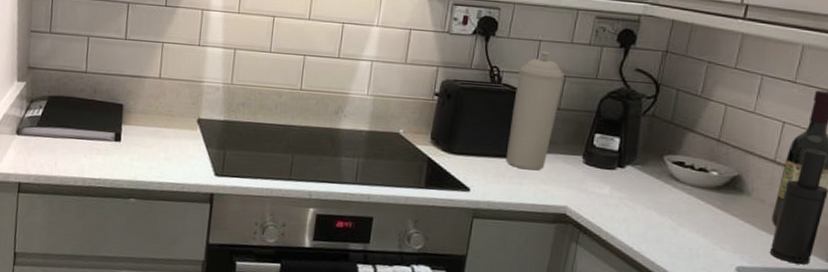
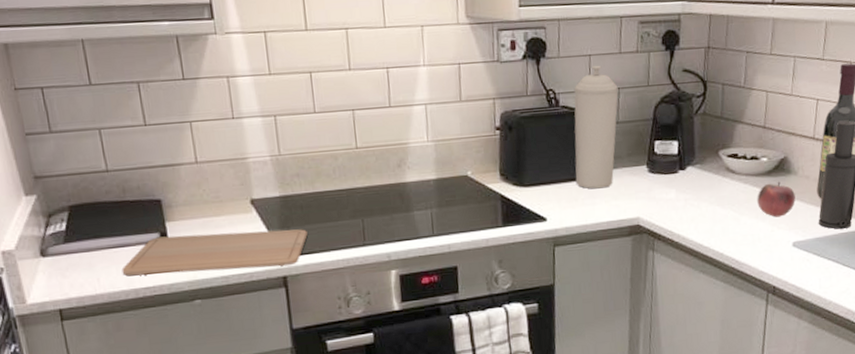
chopping board: none [76,136,241,185] -> present [121,229,308,276]
fruit: none [700,198,746,237] -> present [757,181,796,218]

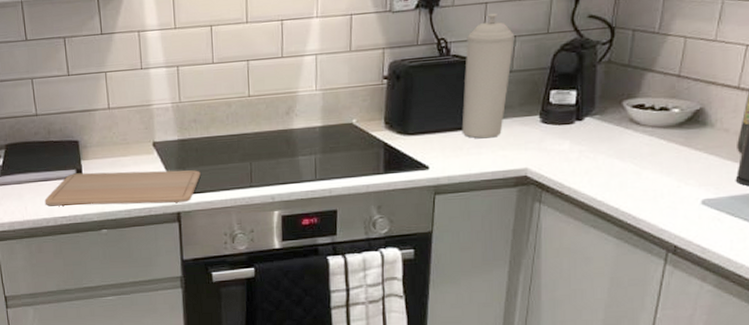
fruit: present [757,181,796,218] -> none [663,134,710,173]

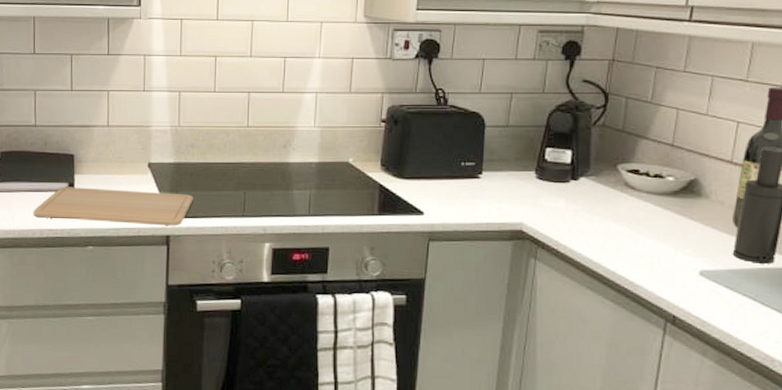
canister: present [462,13,515,139] -> none [457,69,511,189]

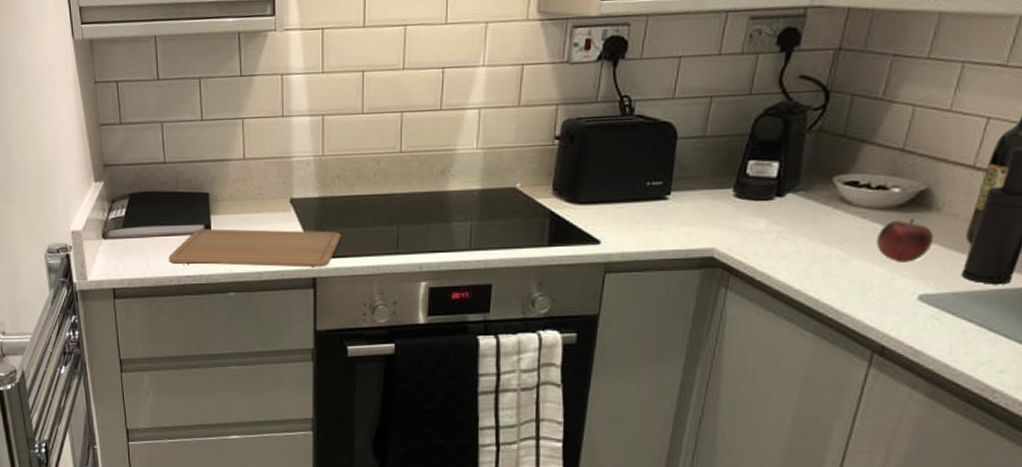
fruit: none [659,203,706,242] -> present [876,218,933,263]

